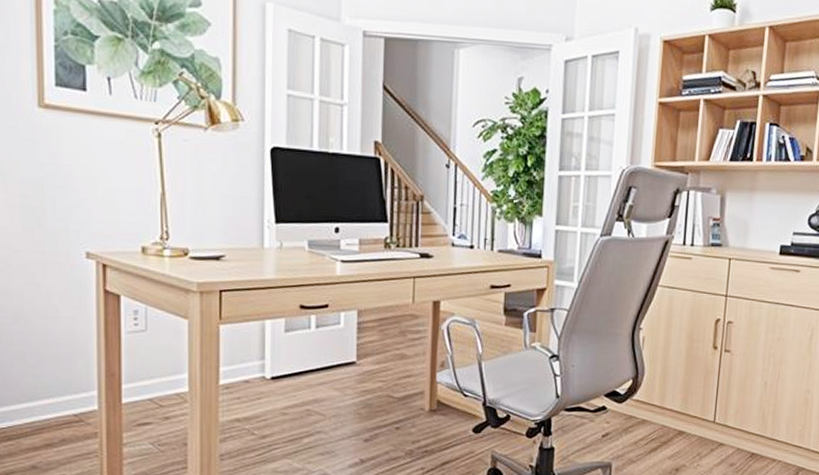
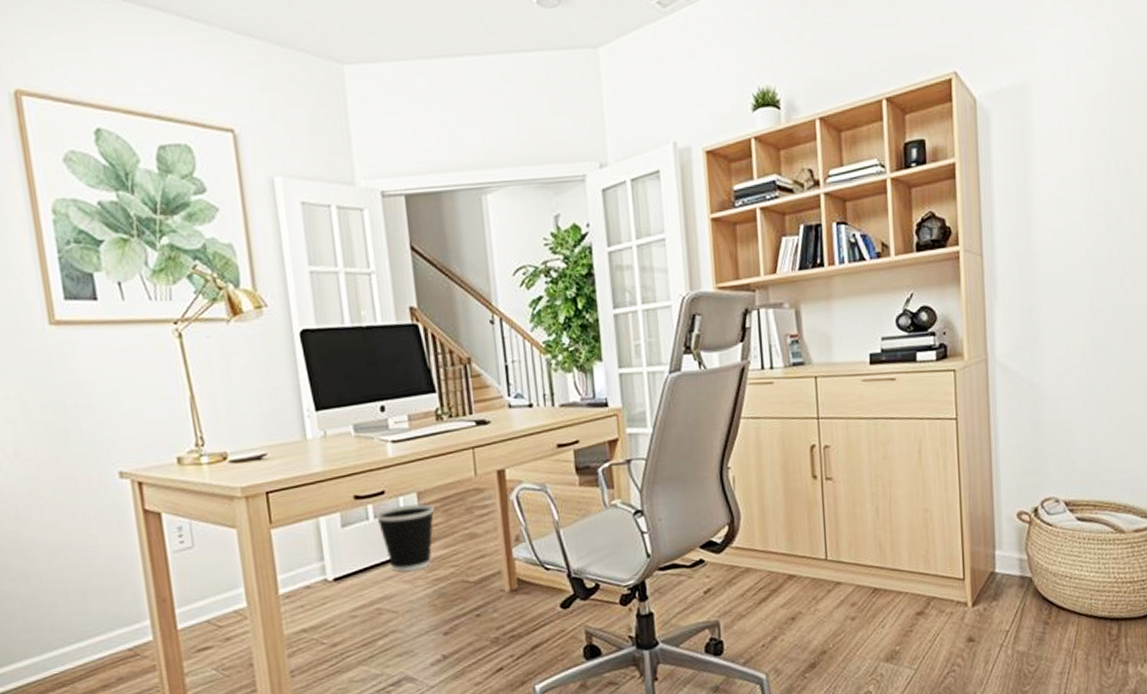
wastebasket: none [318,320,372,380] -> present [376,504,435,572]

